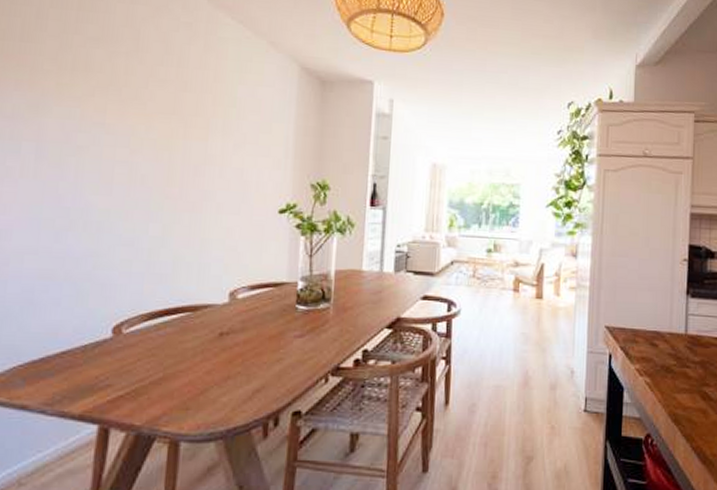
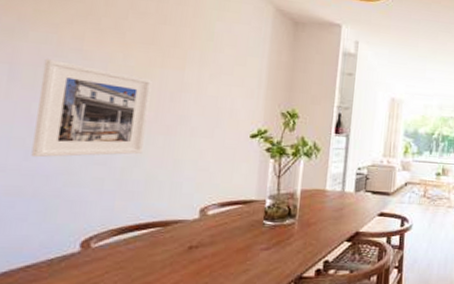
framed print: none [61,134,175,239] -> present [31,58,152,158]

